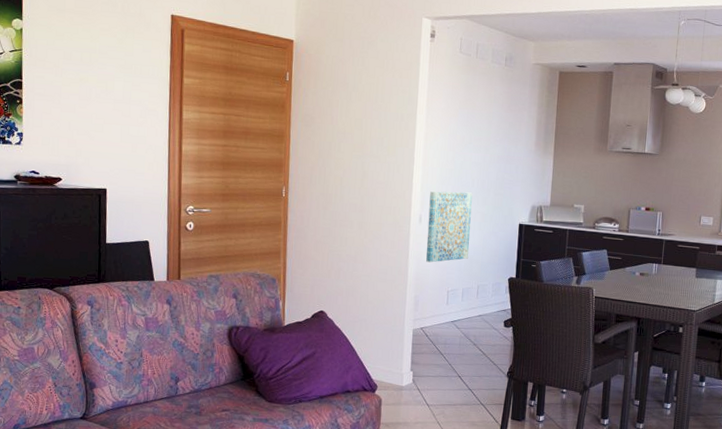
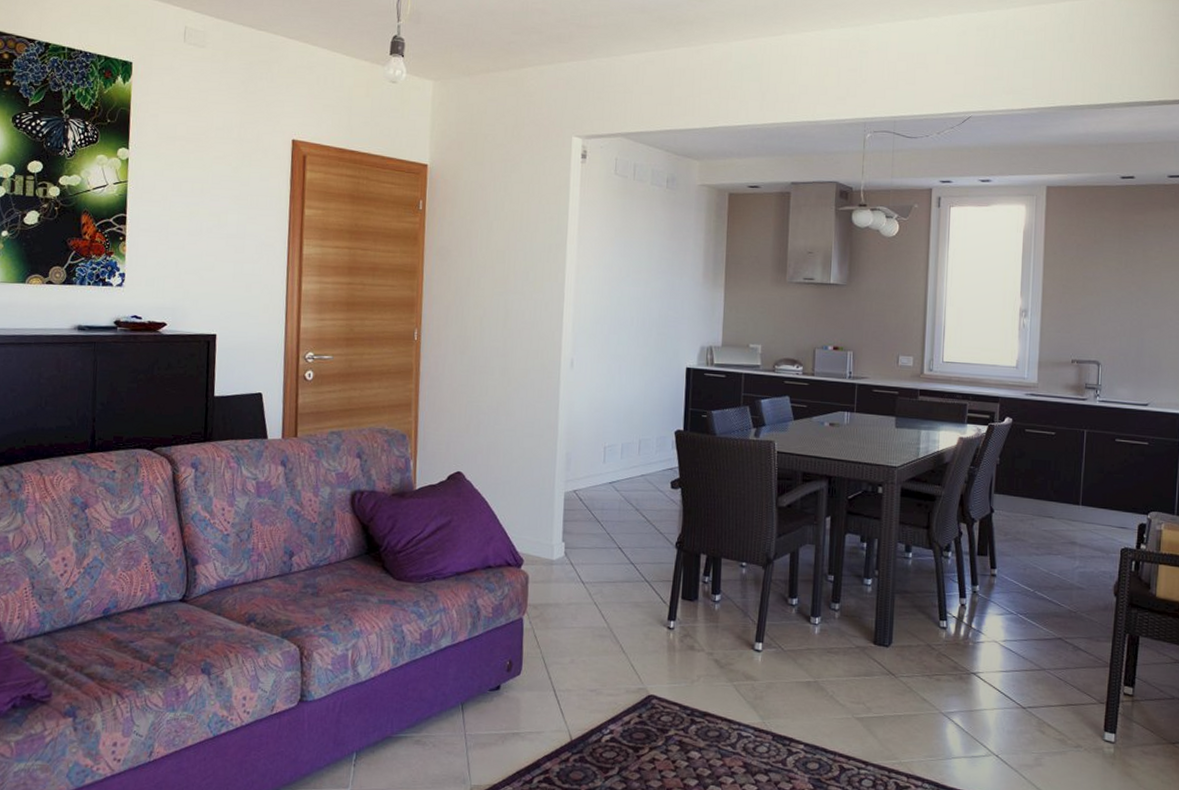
wall art: present [426,191,473,263] -> none [579,331,632,414]

